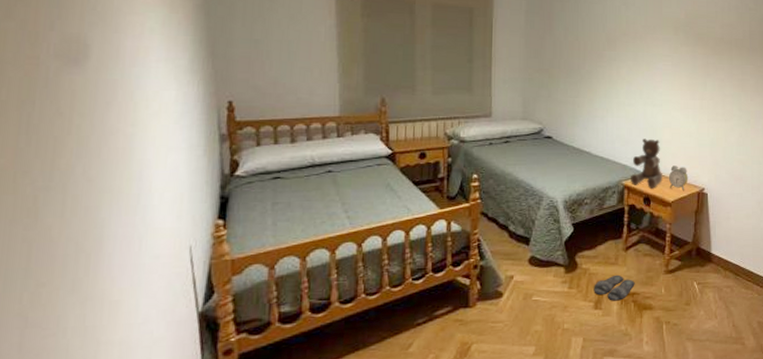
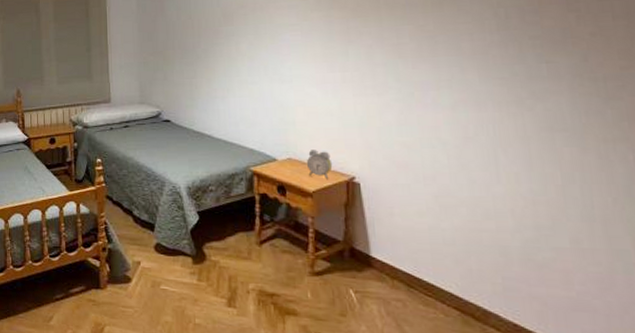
slippers: present [594,274,635,301] -> none [225,271,274,301]
teddy bear: present [631,138,662,189] -> none [260,119,299,176]

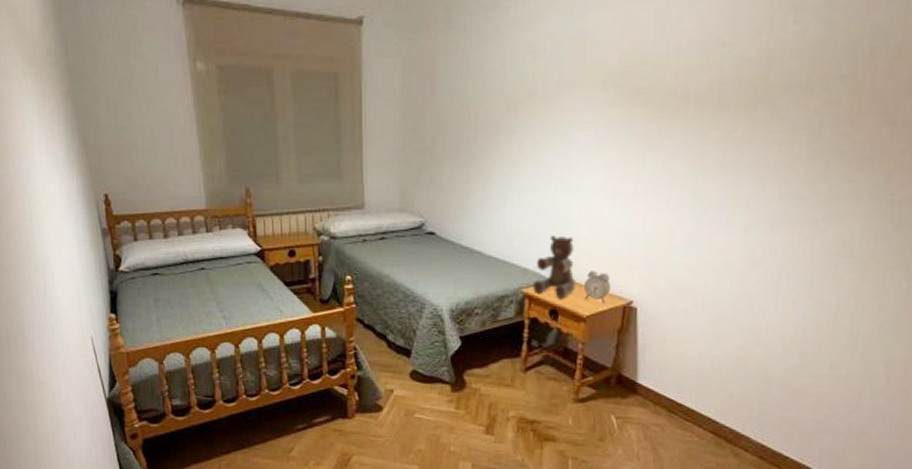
teddy bear: none [260,119,299,176] -> present [533,235,576,299]

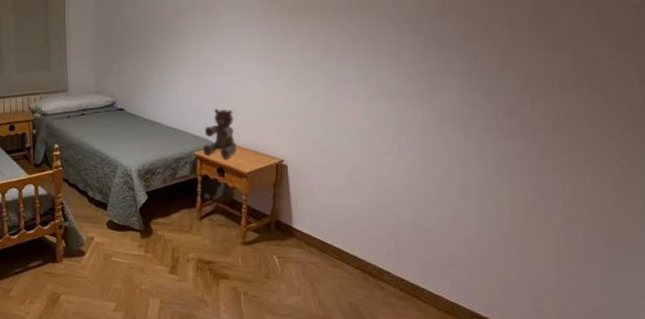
alarm clock: present [583,271,611,304] -> none [243,136,266,163]

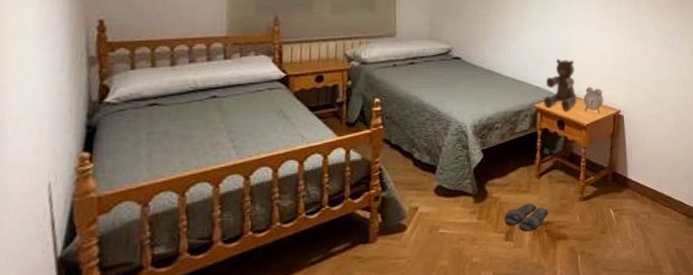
slippers: none [169,242,210,268] -> present [504,203,548,232]
alarm clock: none [243,136,266,163] -> present [583,87,604,114]

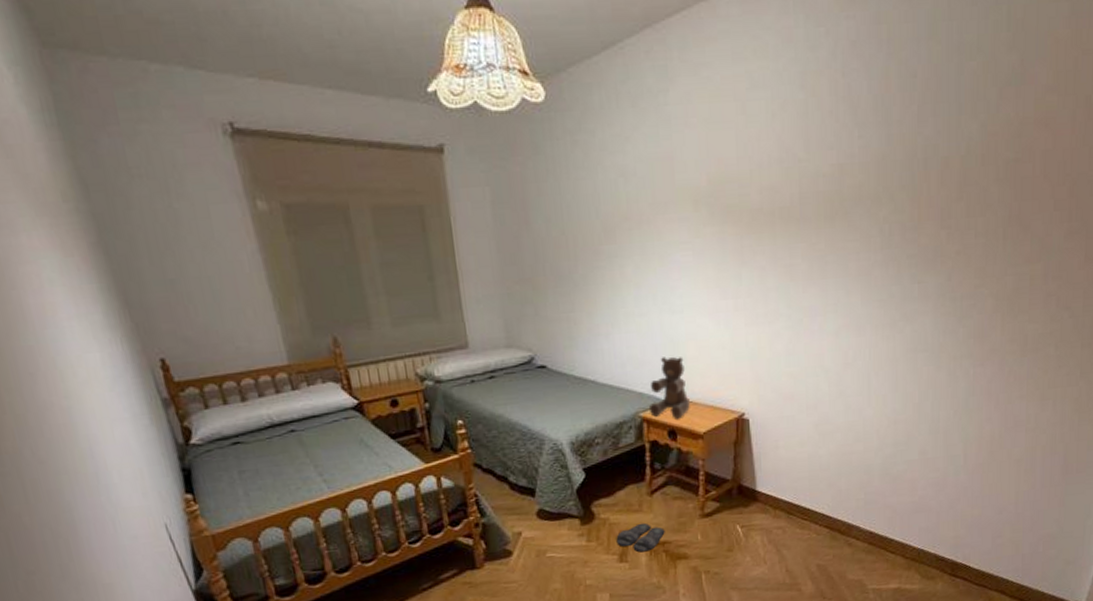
alarm clock: present [583,87,604,114] -> none [697,388,724,419]

